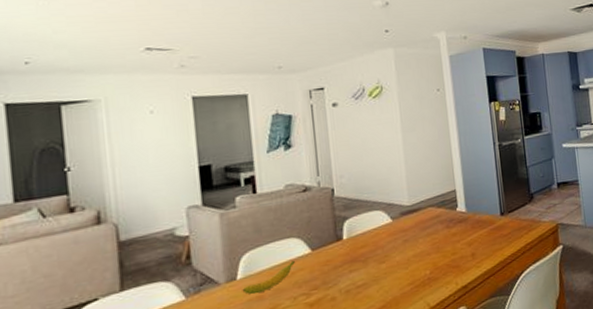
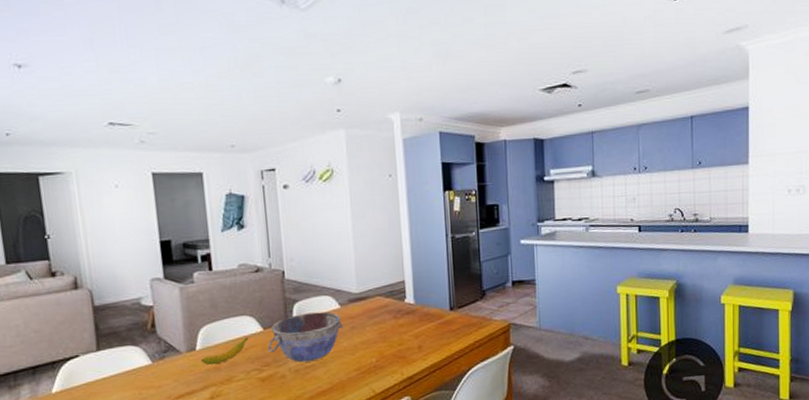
bowl: none [315,226,396,283] -> present [267,311,343,363]

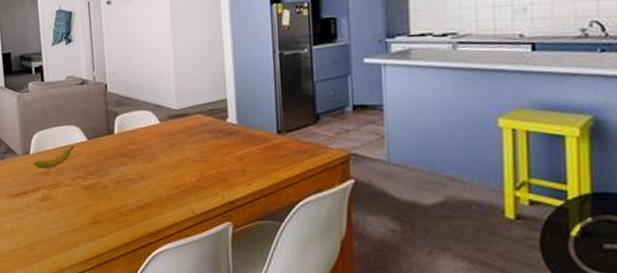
bowl: present [267,311,343,363] -> none [91,126,163,175]

